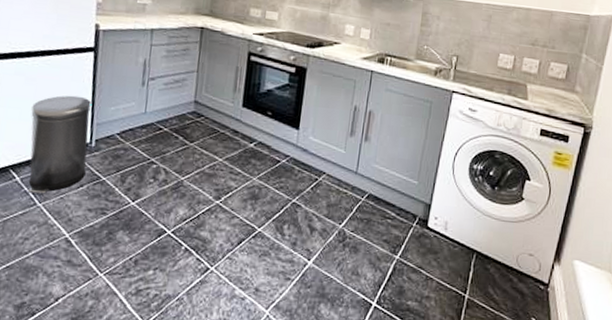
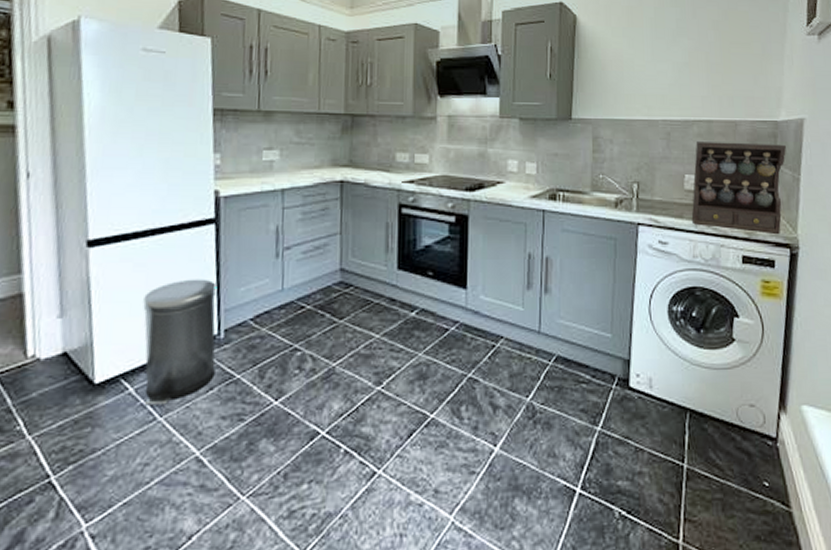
spice rack: none [500,26,594,115] -> present [691,142,786,235]

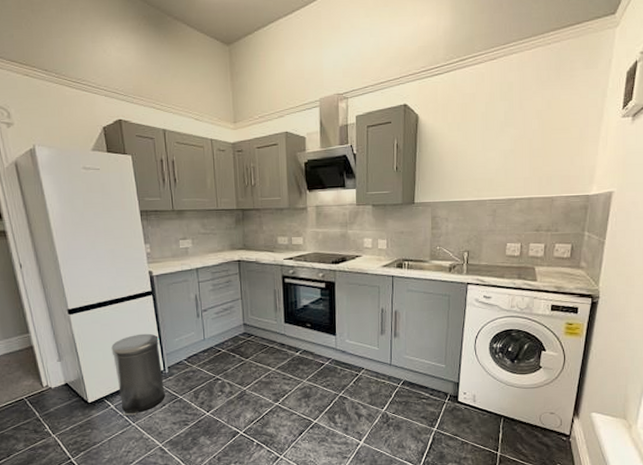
spice rack: present [691,142,786,235] -> none [511,214,595,288]

